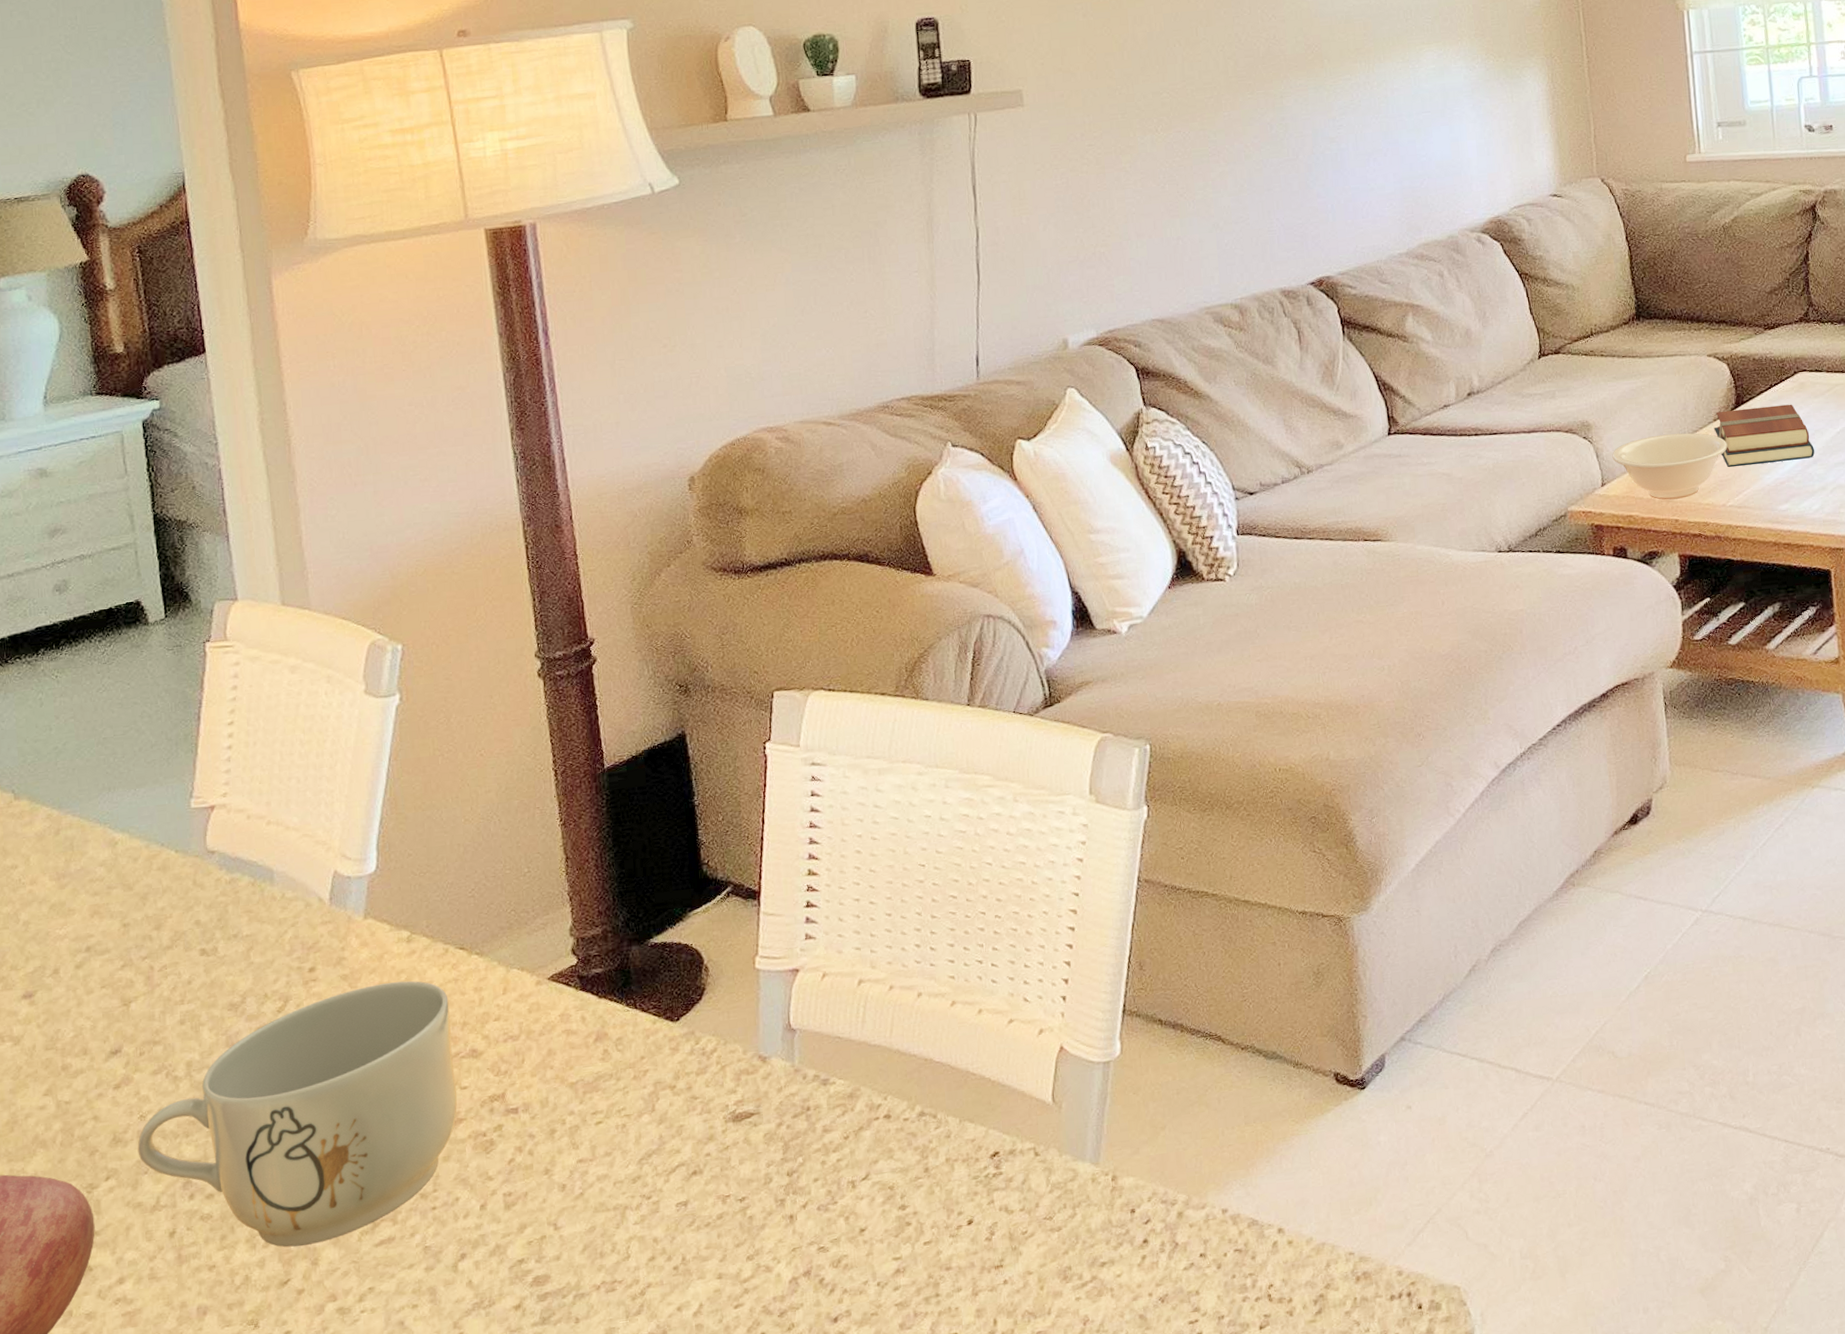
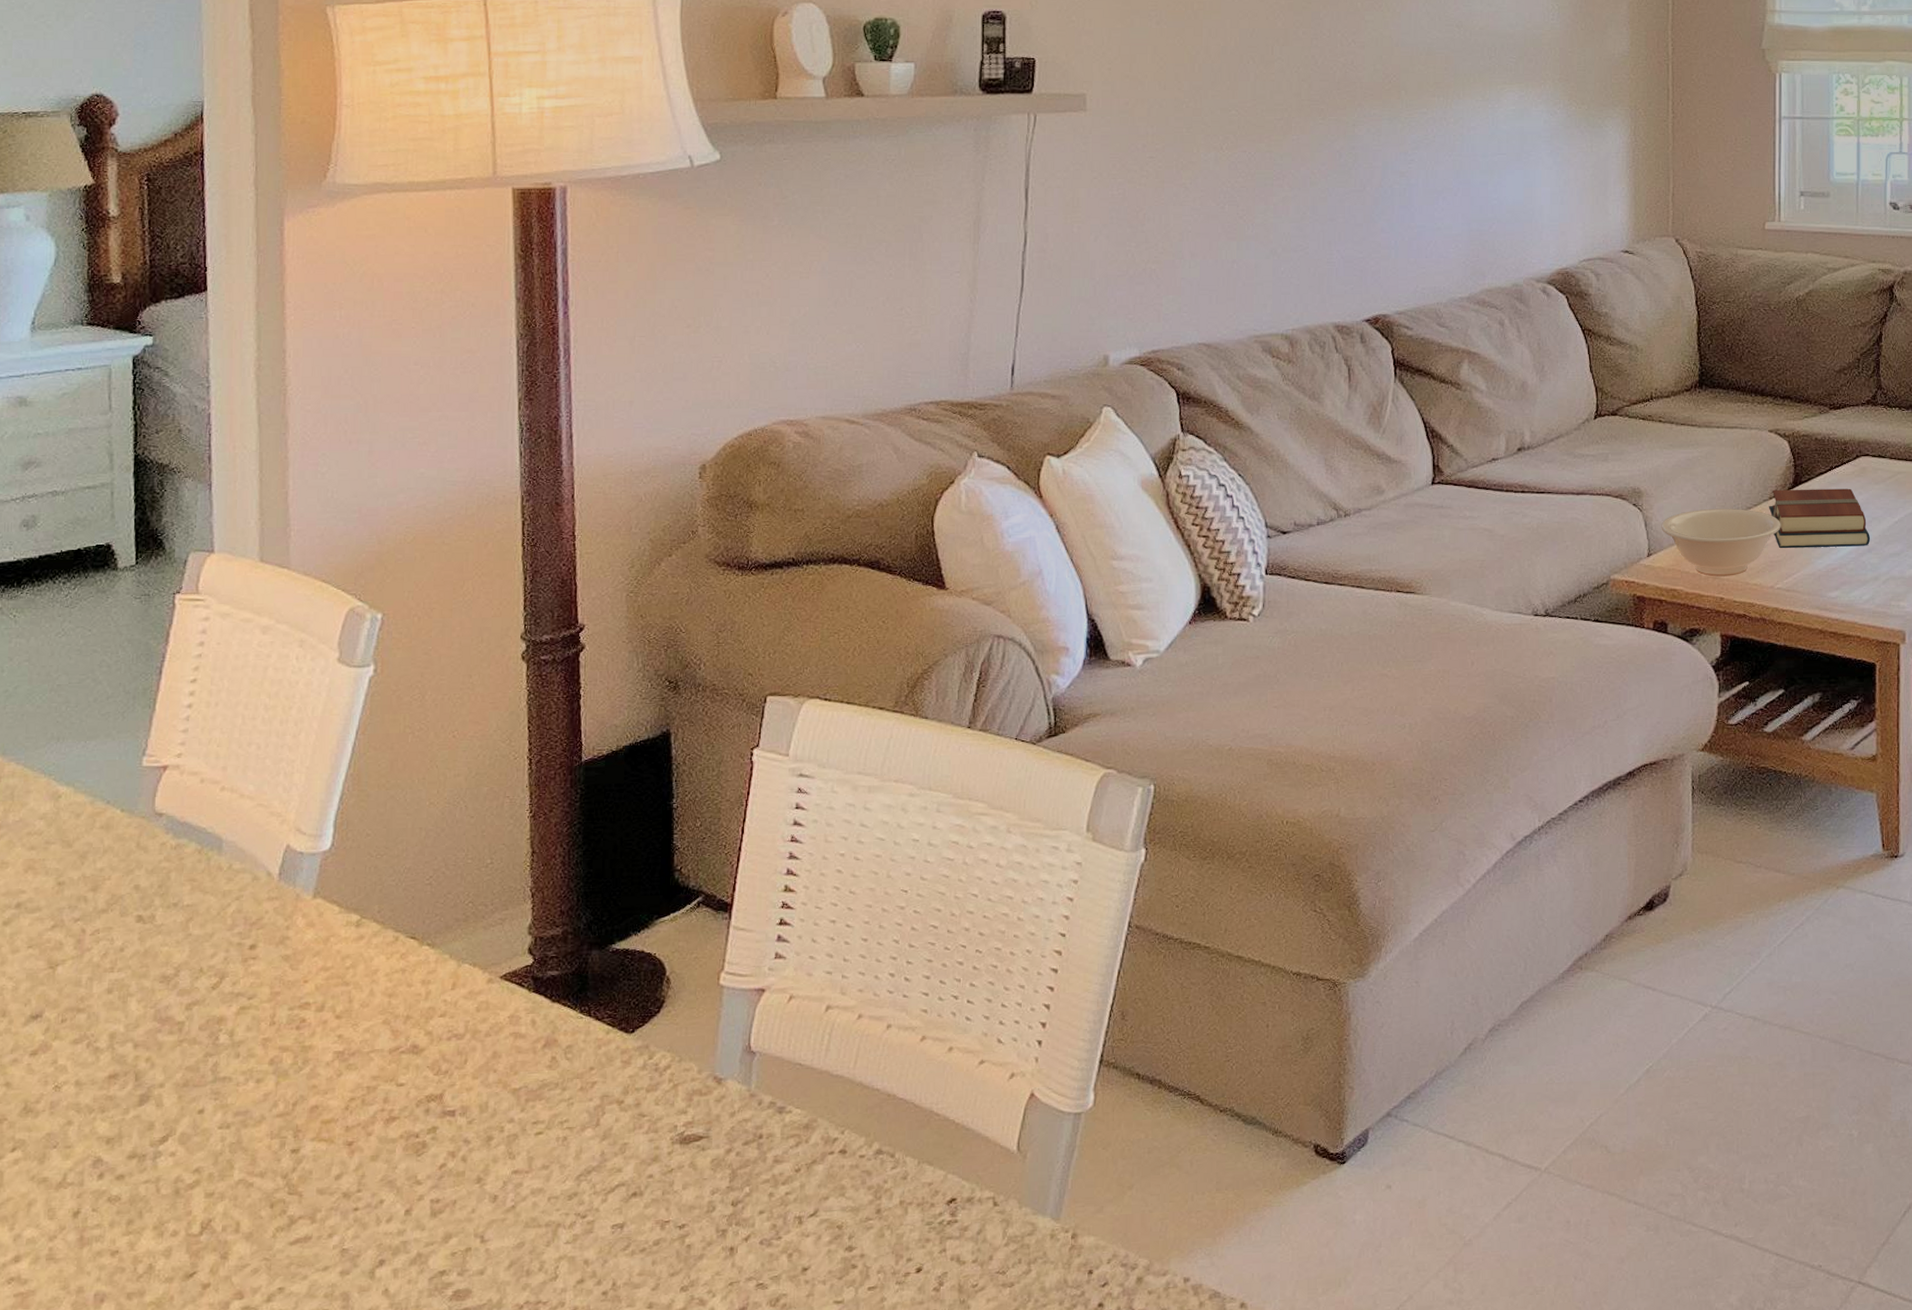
mug: present [137,980,458,1247] -> none [48,967,394,1238]

